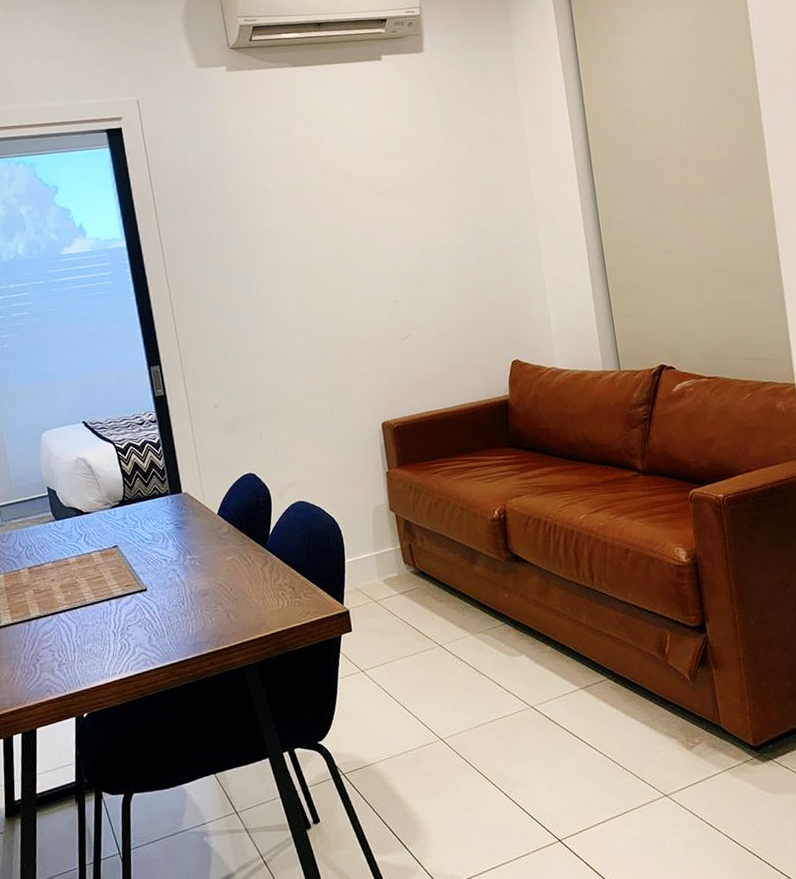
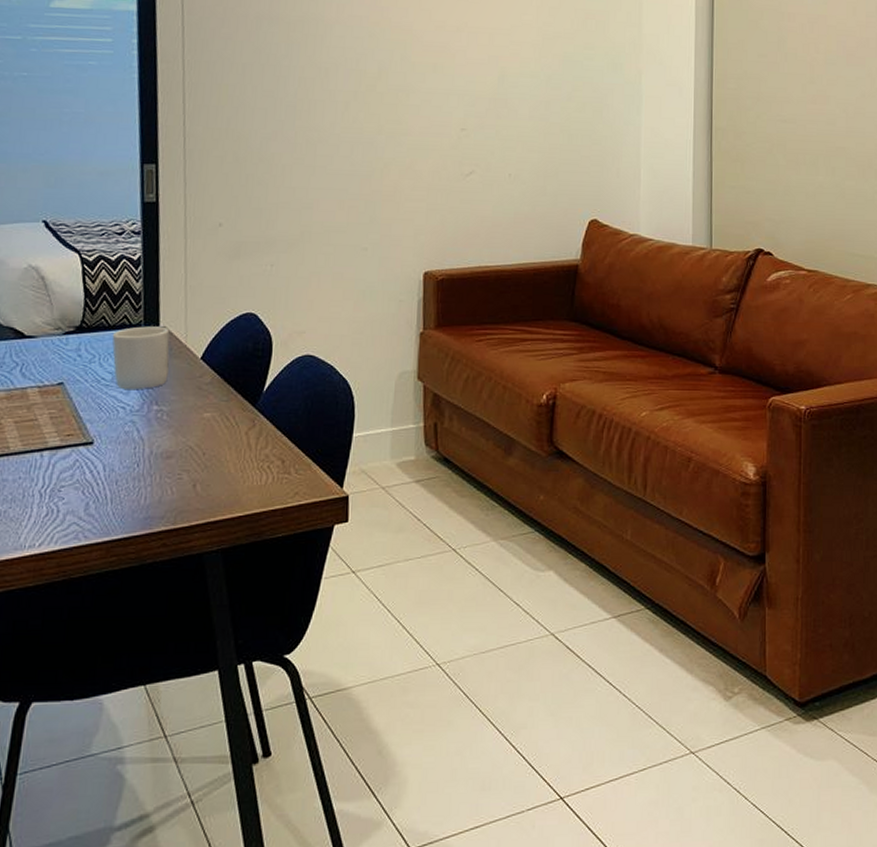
mug: none [147,492,195,545] -> present [112,326,170,389]

